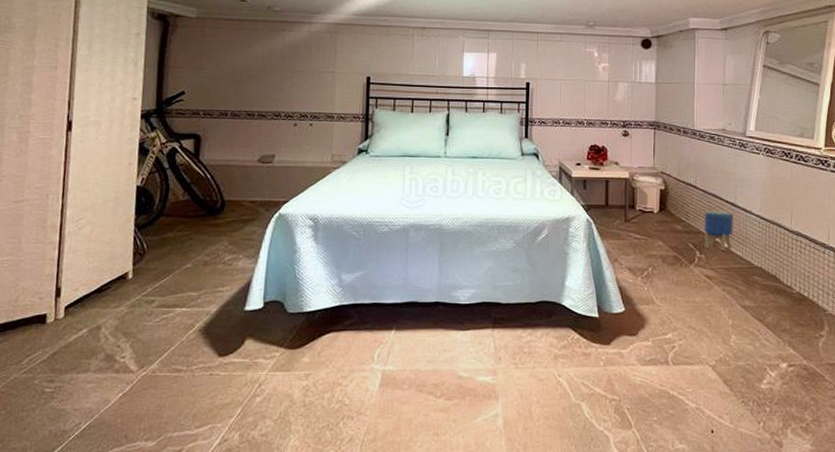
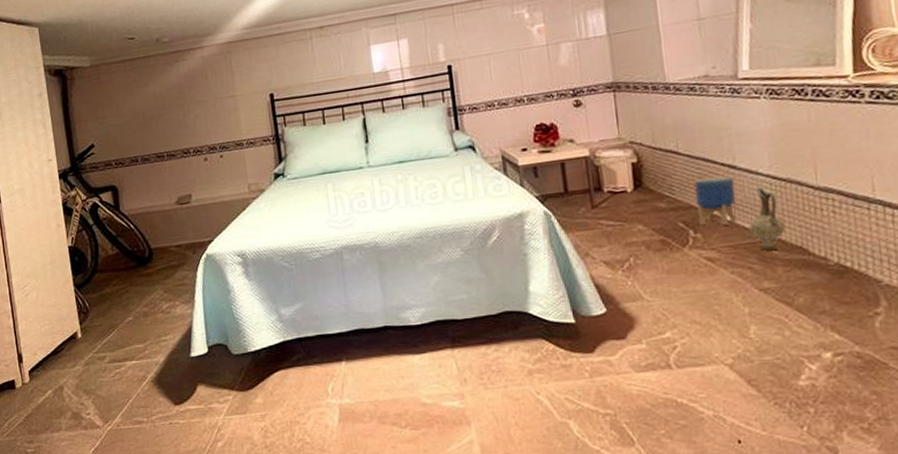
ceramic jug: none [740,224,766,275] -> present [749,187,786,250]

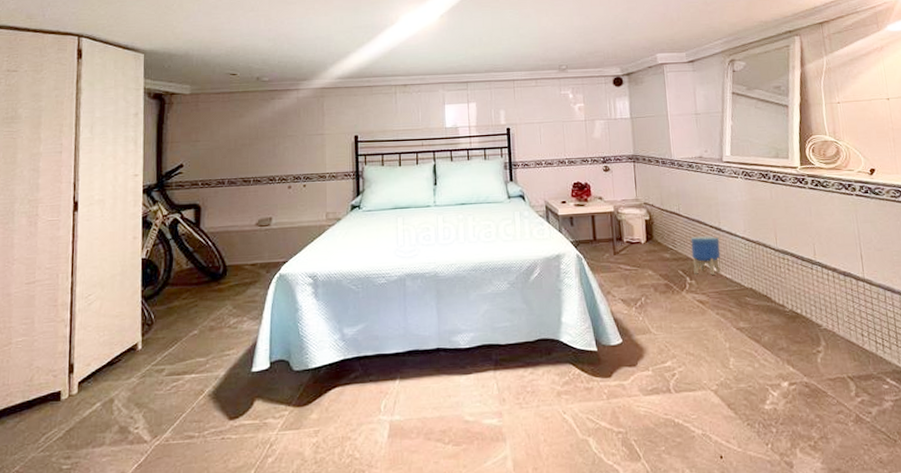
ceramic jug: present [749,187,786,250] -> none [730,246,755,297]

